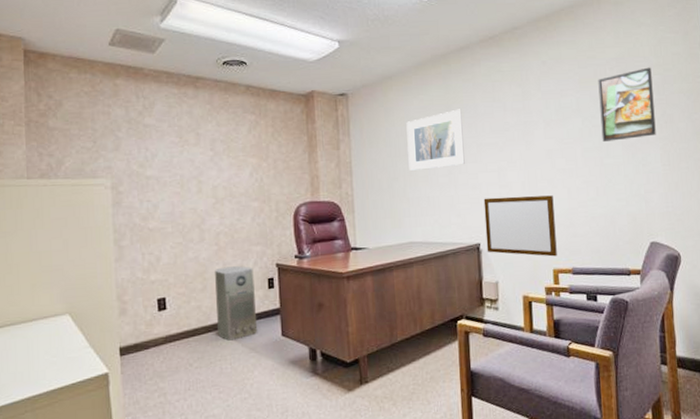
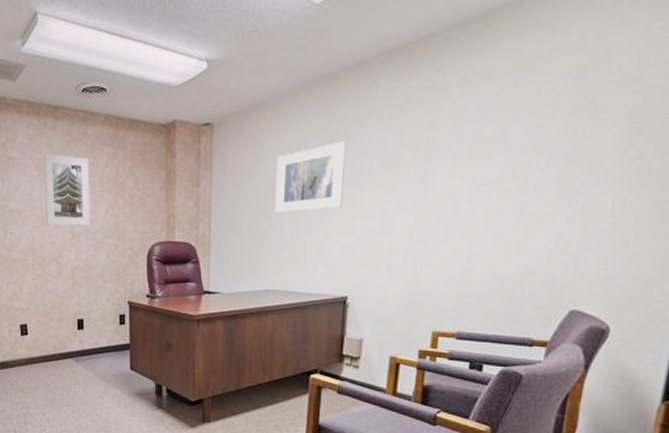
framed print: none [184,121,235,192] -> present [43,154,91,227]
air purifier: present [215,266,258,341] -> none [71,301,108,369]
writing board: present [483,195,557,257] -> none [354,246,448,318]
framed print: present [598,67,656,142] -> none [529,82,627,184]

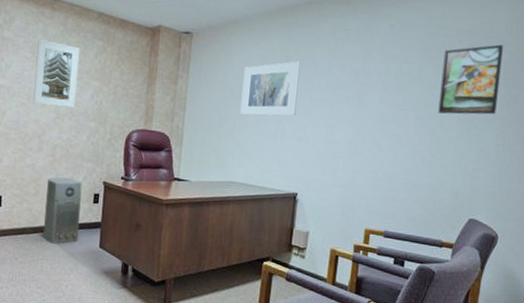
air purifier: none [71,301,108,369] -> present [43,177,82,244]
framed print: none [529,82,627,184] -> present [438,44,504,115]

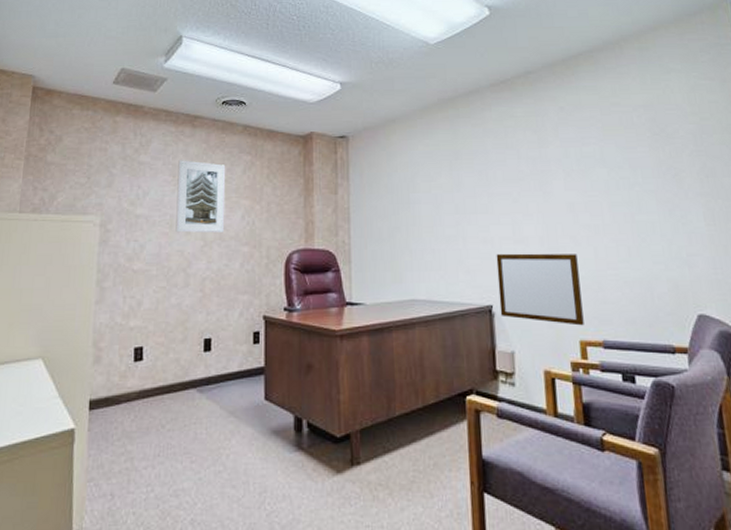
air purifier: present [43,177,82,244] -> none [195,316,239,401]
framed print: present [240,61,301,116] -> none [410,155,475,220]
writing board: none [303,151,378,217] -> present [496,253,584,326]
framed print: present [438,44,504,115] -> none [624,116,696,195]

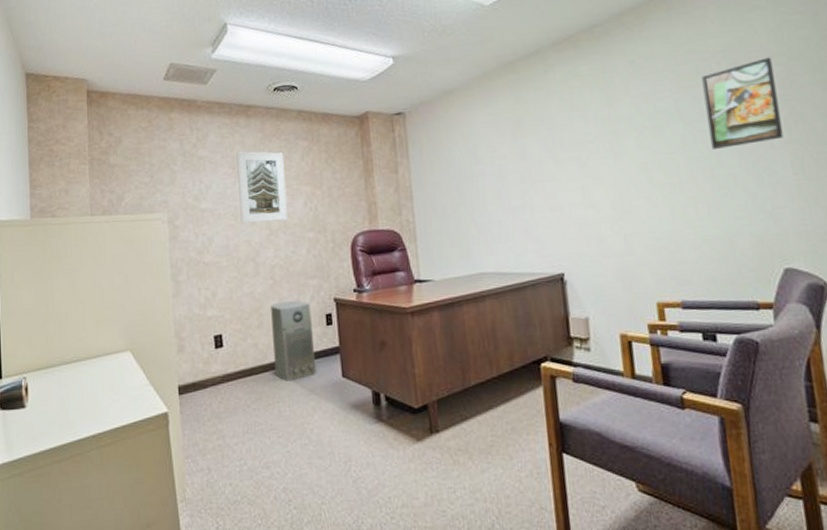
air purifier: none [195,316,239,401] -> present [271,301,317,381]
writing board: present [496,253,584,326] -> none [565,215,661,288]
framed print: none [624,116,696,195] -> present [701,57,783,149]

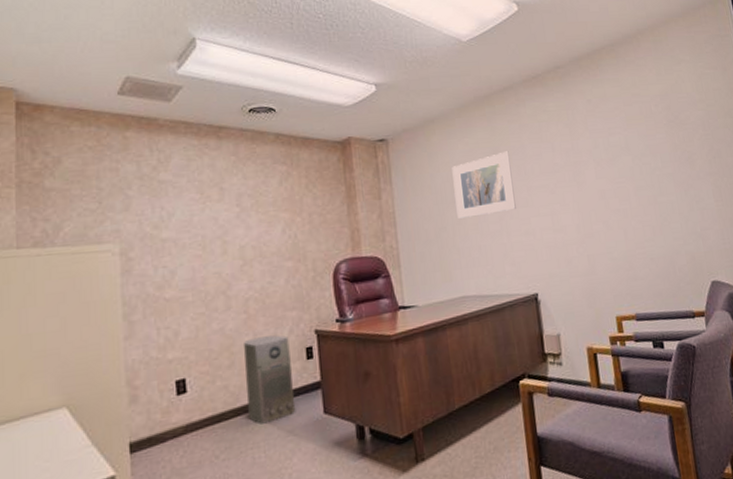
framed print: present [236,151,289,224] -> none [205,175,265,254]
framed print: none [471,121,541,193] -> present [452,151,516,219]
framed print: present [701,57,783,149] -> none [644,103,706,179]

